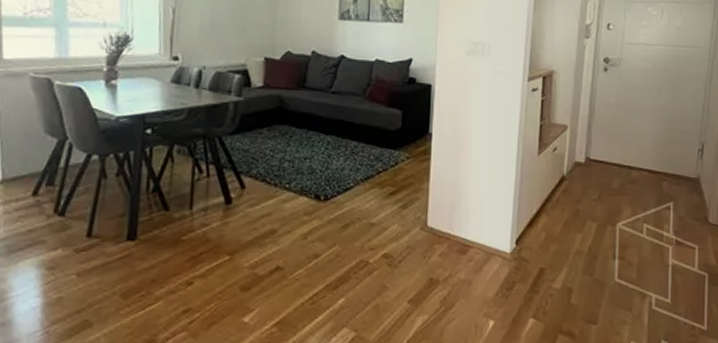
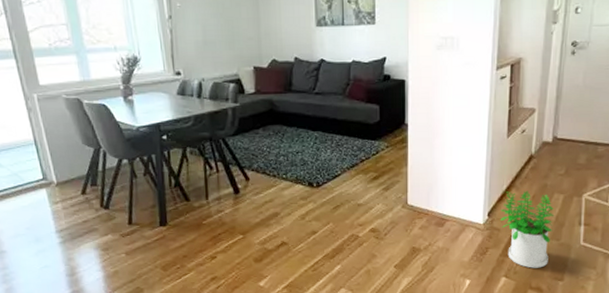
potted plant: none [529,216,588,308] -> present [500,191,555,268]

